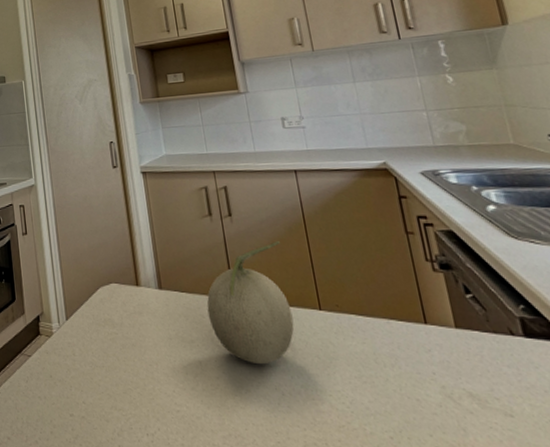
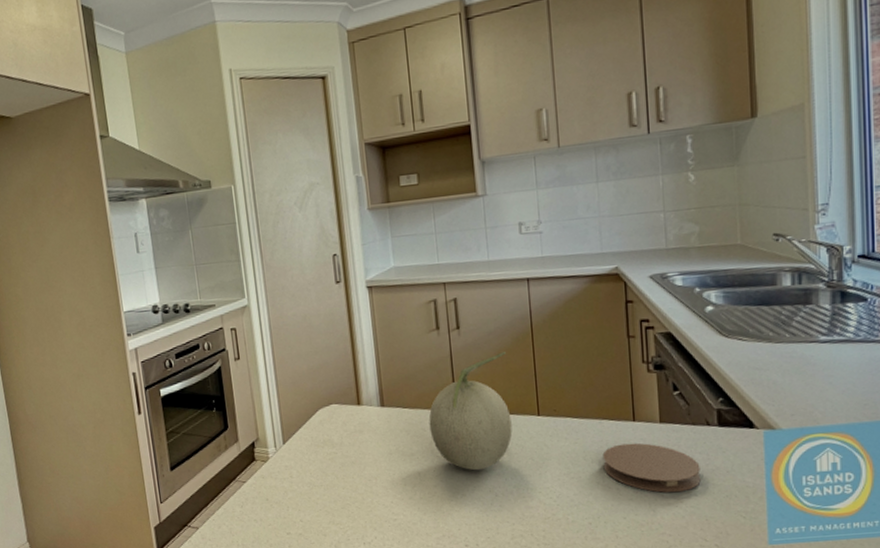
coaster: none [395,348,515,411] -> present [602,443,701,493]

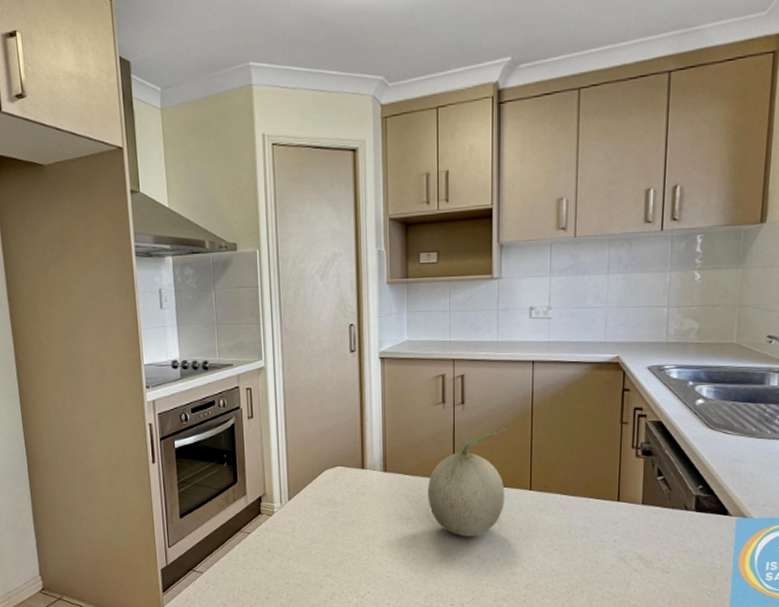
coaster: present [602,443,701,493] -> none [585,521,675,569]

